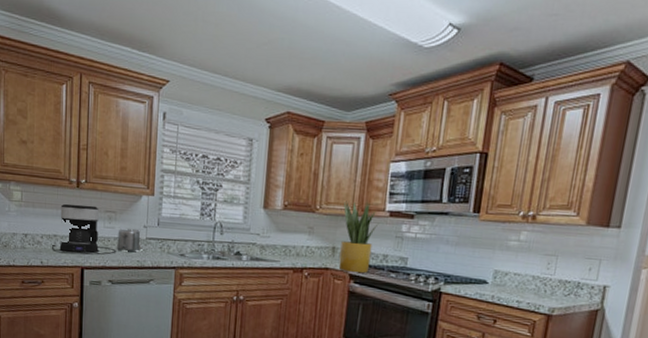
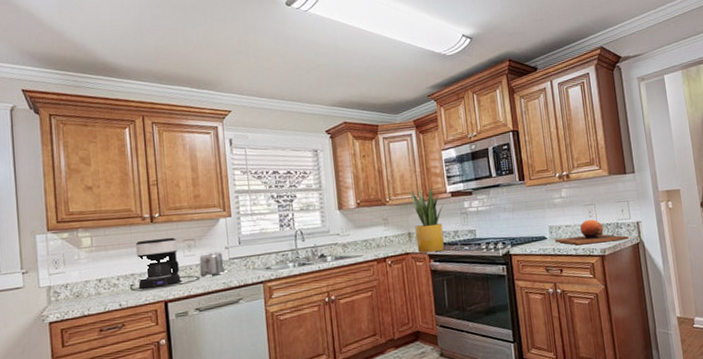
chopping board: none [496,272,588,304] -> present [554,219,629,246]

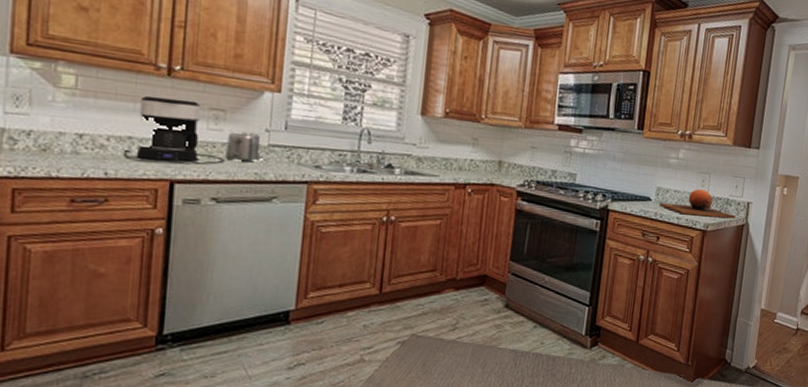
planter: present [410,185,445,253] -> none [505,111,548,190]

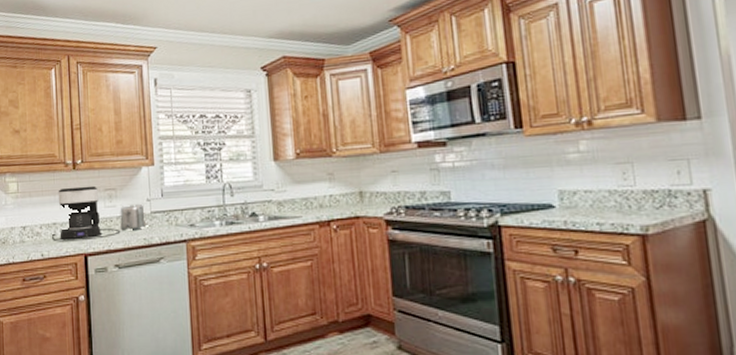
chopping board: present [658,189,735,219] -> none [566,184,689,219]

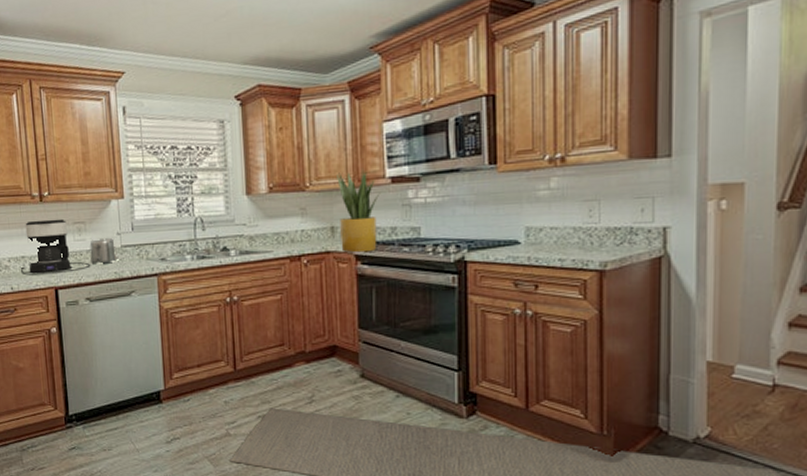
planter: none [363,133,408,218] -> present [337,168,381,253]

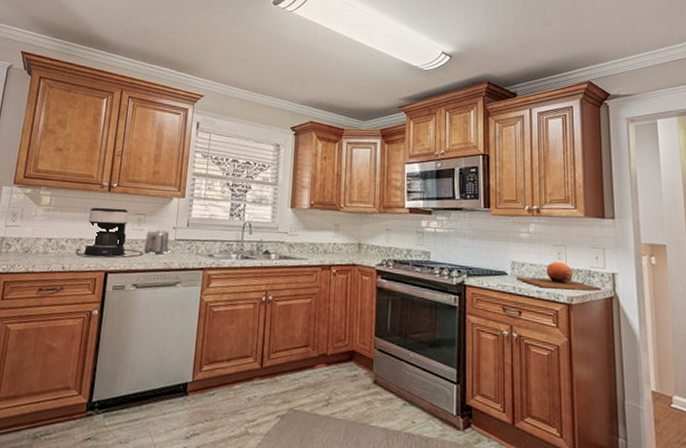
planter: present [337,168,381,253] -> none [365,198,400,269]
chopping board: none [531,221,646,255] -> present [516,262,601,292]

